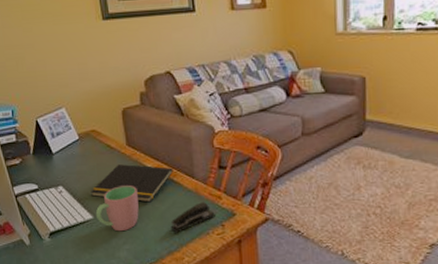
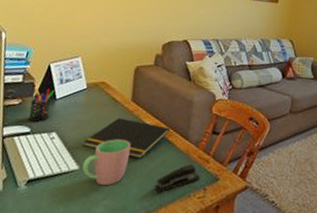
pen holder: none [30,144,51,178] -> present [28,88,54,122]

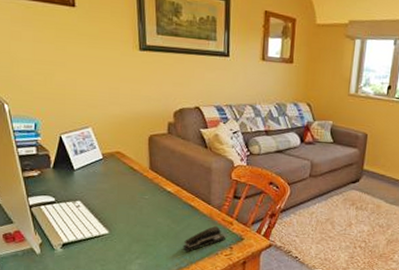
pen holder: present [28,88,54,122] -> none [49,159,71,192]
notepad: present [82,118,170,159] -> none [108,186,191,223]
cup: present [82,139,131,186] -> none [111,205,155,247]

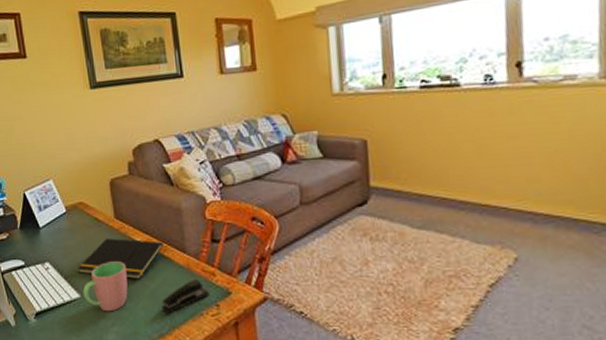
notepad: none [108,186,191,223] -> present [77,238,163,280]
cup: none [111,205,155,247] -> present [82,261,128,312]

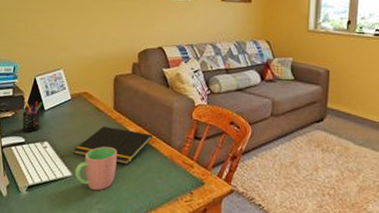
pen holder: none [17,218,38,254] -> present [22,100,42,132]
stapler: present [161,279,209,314] -> none [143,169,186,197]

